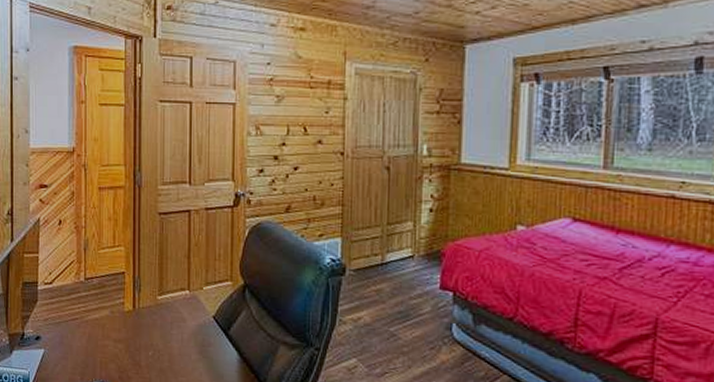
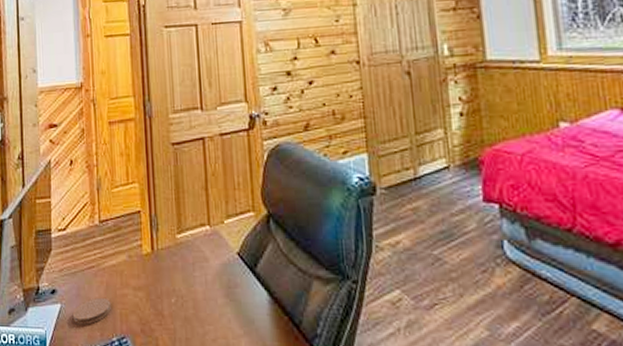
coaster: none [55,346,92,369] -> present [72,297,111,325]

